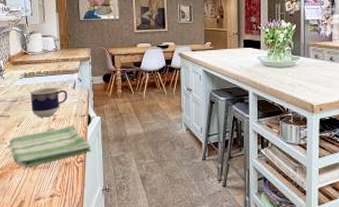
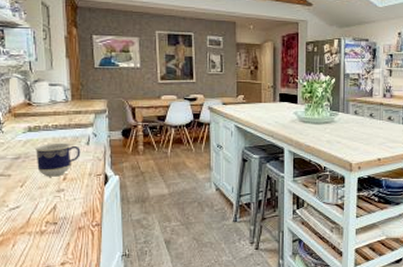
dish towel: present [9,126,92,167] -> none [11,186,110,233]

